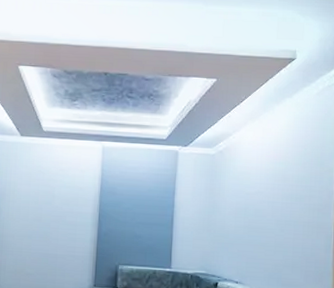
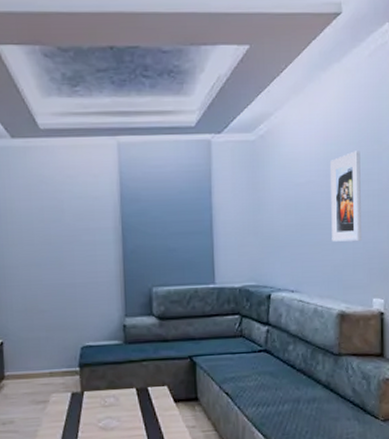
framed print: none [274,170,305,247] -> present [330,151,361,242]

